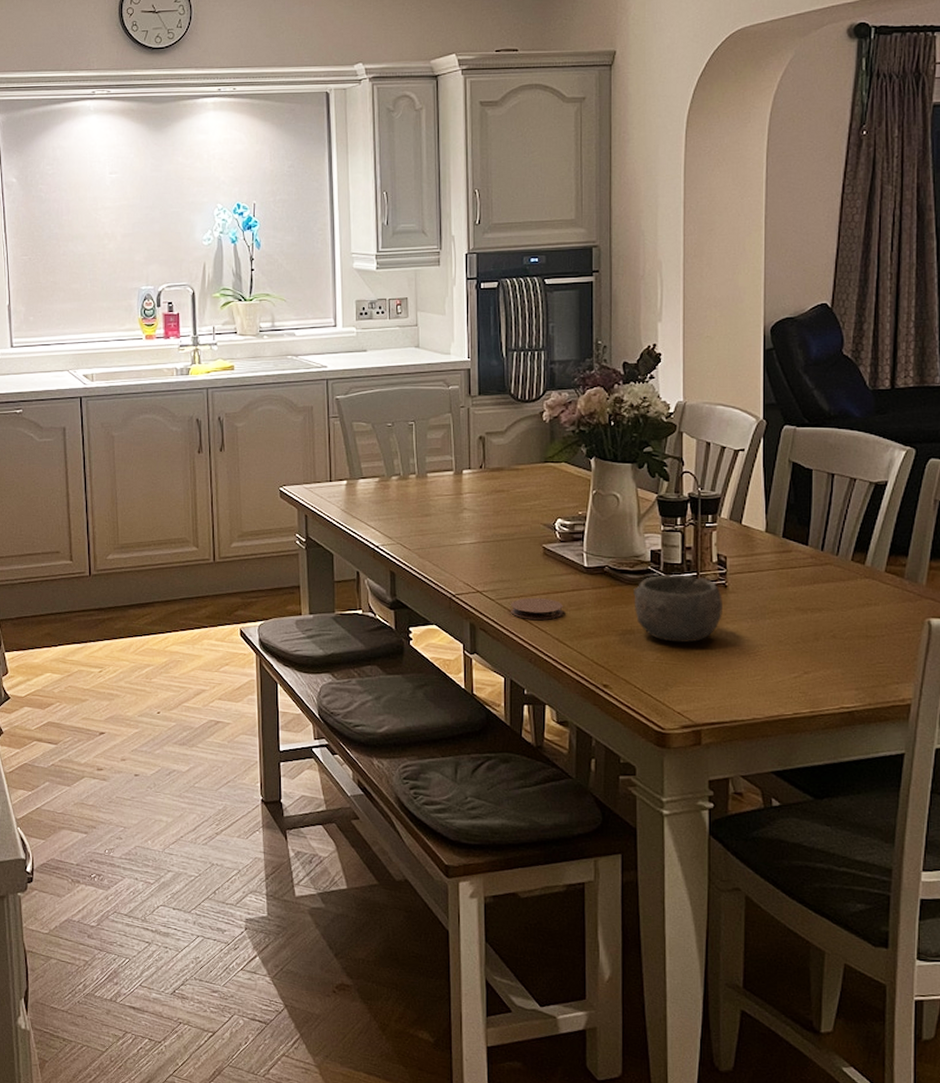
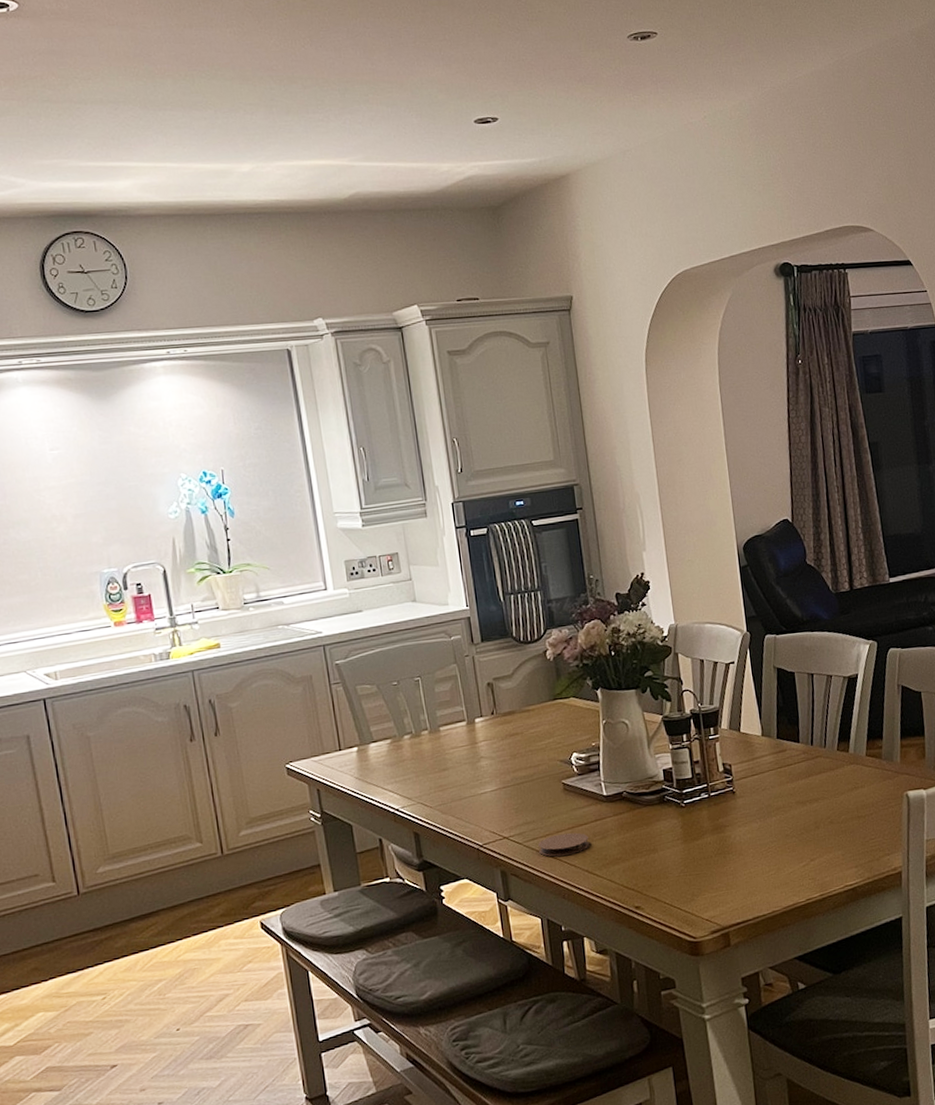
bowl: present [634,574,722,643] -> none [652,787,734,854]

